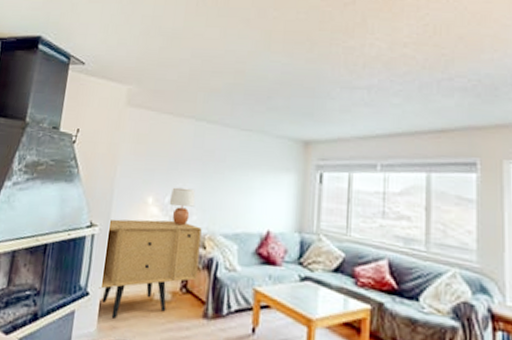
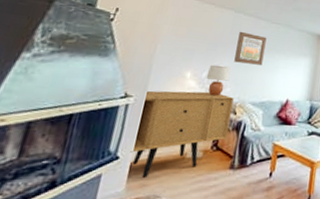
wall art: none [199,144,236,186] -> present [234,31,267,65]

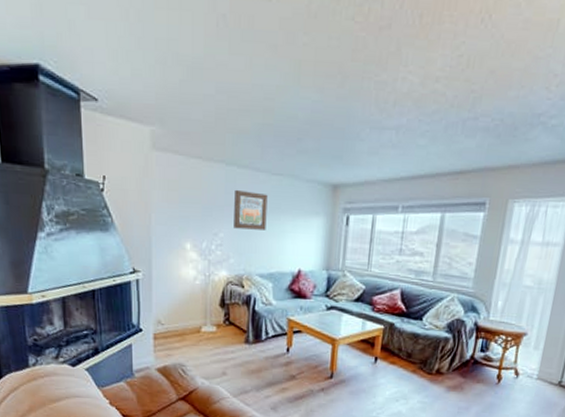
sideboard: present [130,90,234,177] -> none [150,263,239,348]
lamp: present [206,64,230,96] -> none [206,233,232,269]

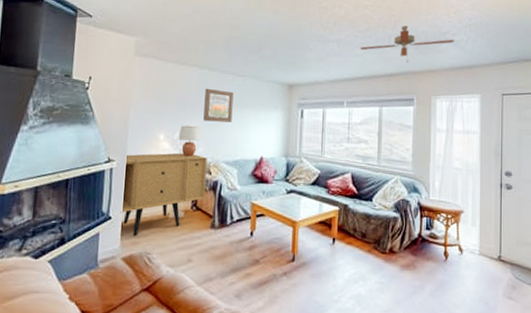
sideboard: none [150,263,239,348] -> present [120,152,207,236]
lamp: none [206,233,232,269] -> present [178,125,201,157]
ceiling fan: none [425,105,552,156] -> present [361,25,455,63]

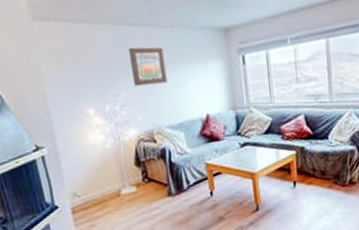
sideboard: present [120,152,207,236] -> none [56,124,155,220]
lamp: present [178,125,201,157] -> none [110,92,137,129]

